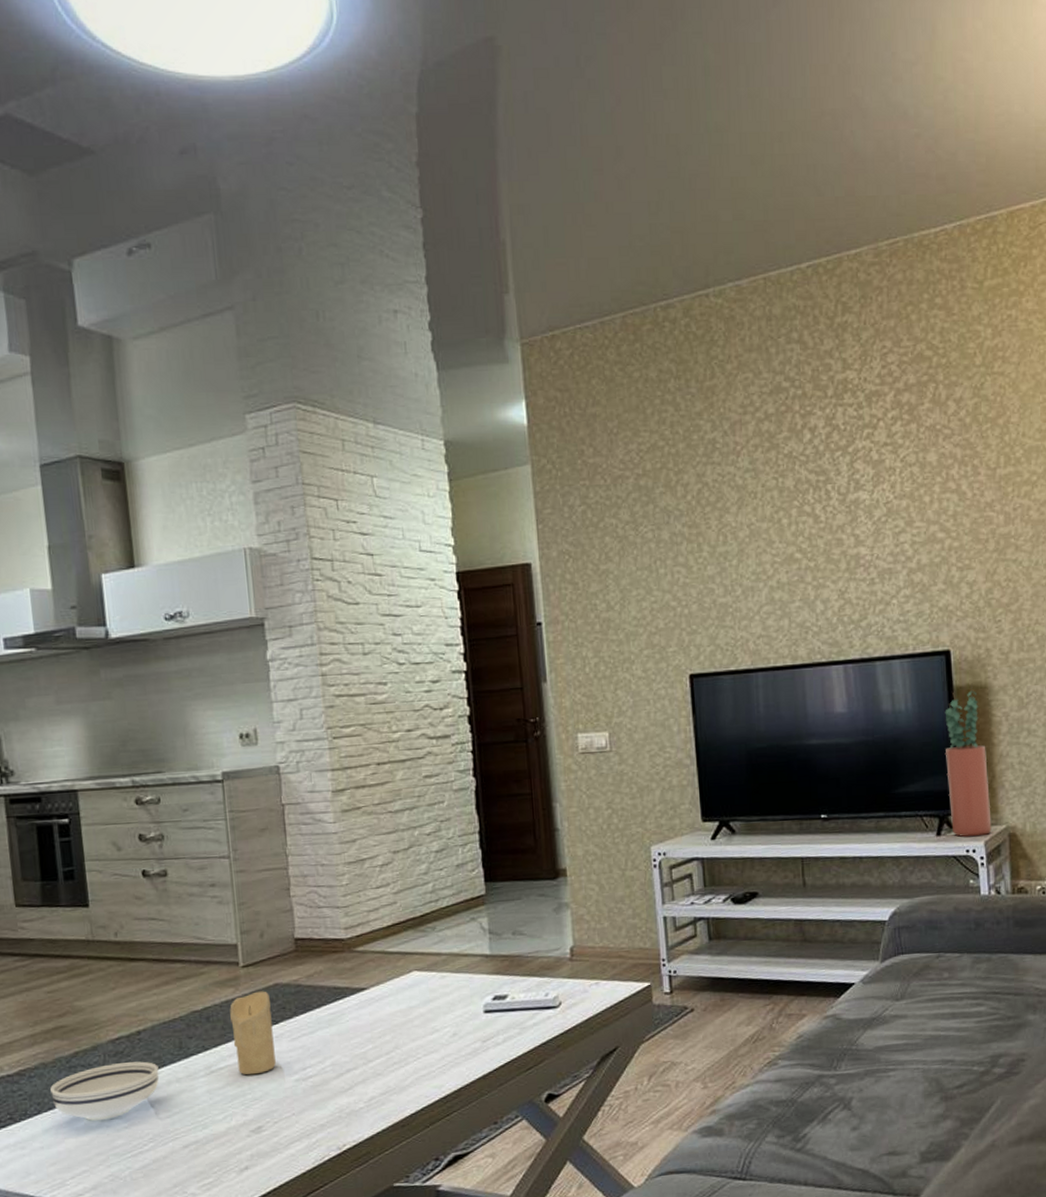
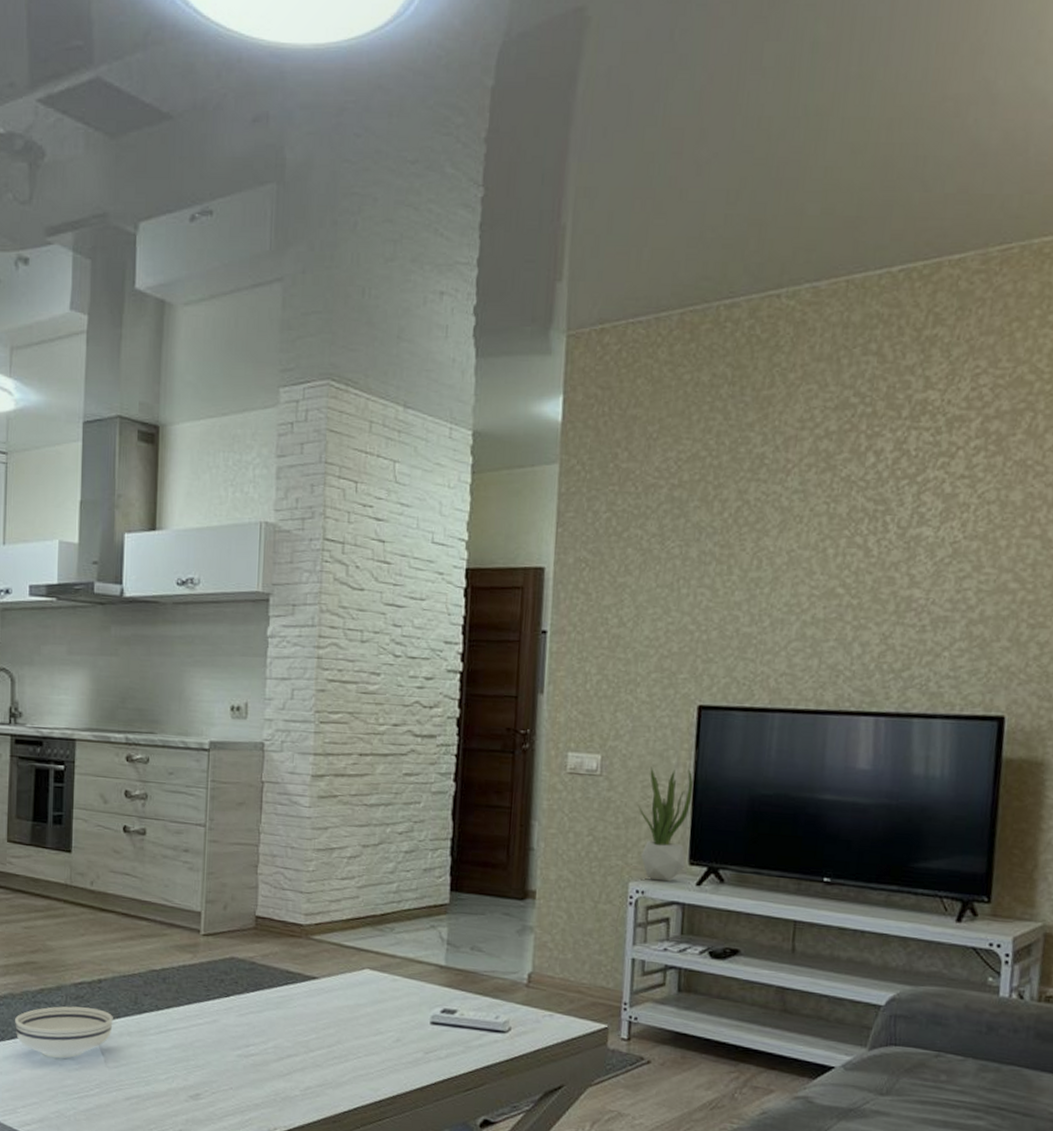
candle: present [230,991,276,1075] -> none [184,961,224,1043]
potted plant: none [648,733,699,841] -> present [637,766,694,882]
vase: present [945,683,992,837] -> none [976,757,1032,931]

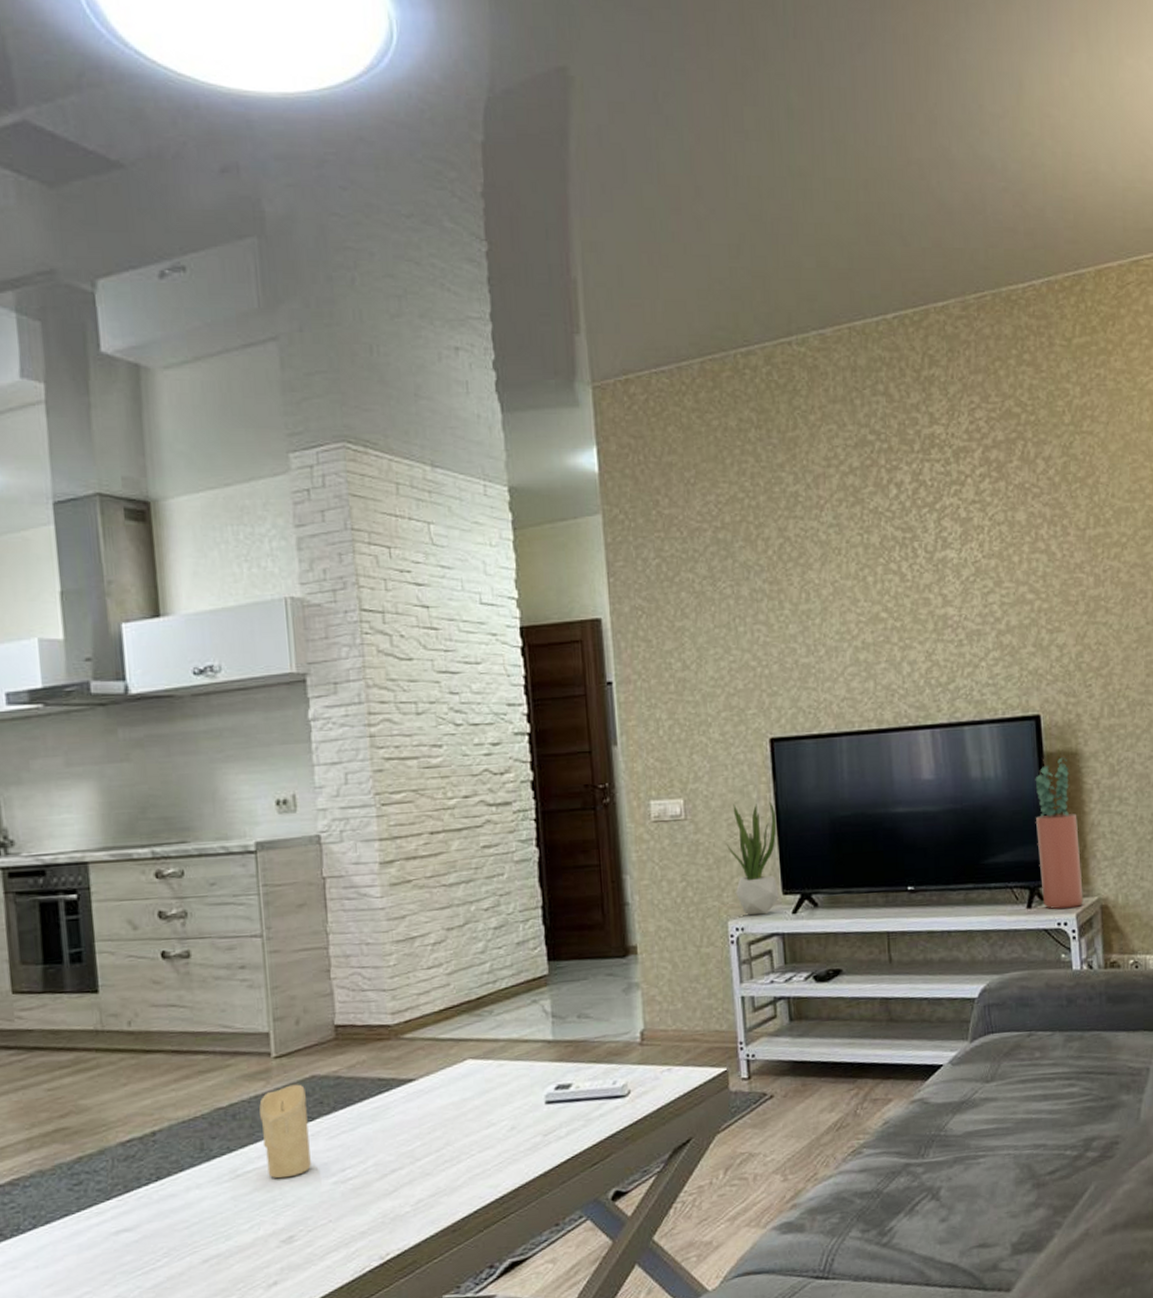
bowl: present [15,1006,113,1058] -> none [48,1165,177,1235]
candle: none [184,961,224,1043] -> present [259,1084,311,1179]
vase: none [976,757,1032,931] -> present [1035,749,1083,909]

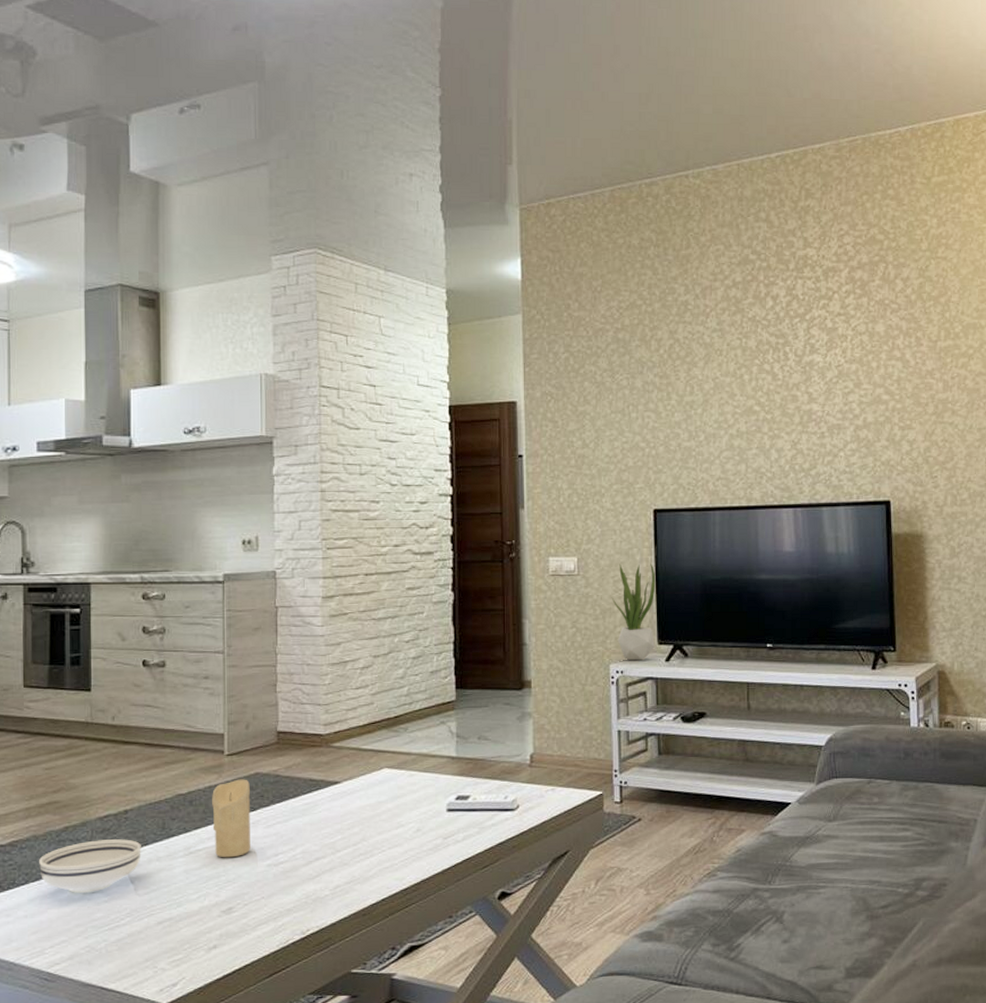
bowl: none [48,1165,177,1235] -> present [39,839,141,893]
vase: present [1035,749,1083,909] -> none [882,532,923,672]

